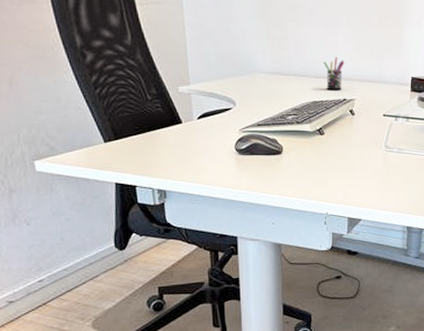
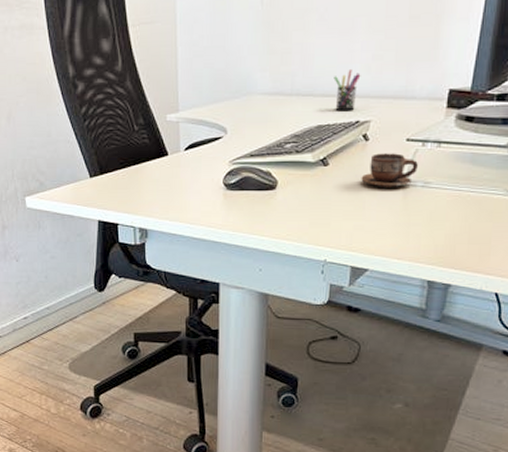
cup: none [351,125,393,154] -> present [361,153,418,189]

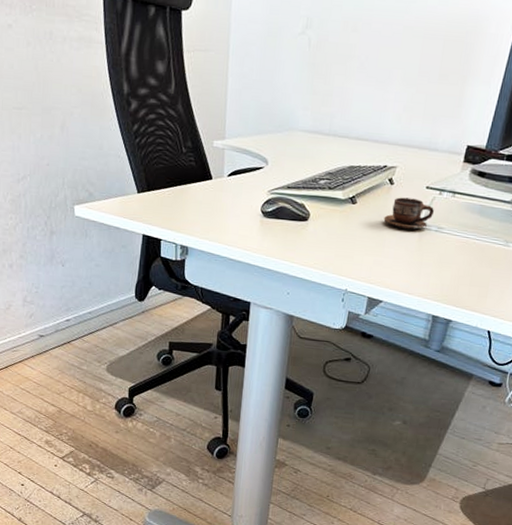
pen holder: present [333,70,361,111] -> none [367,117,392,156]

